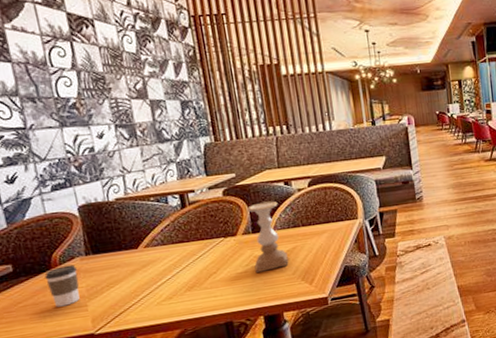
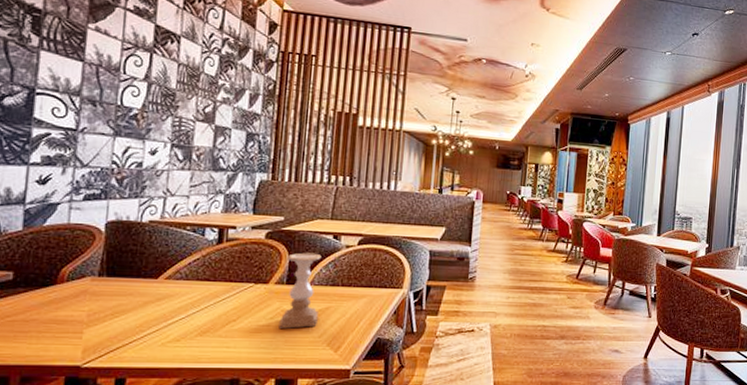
coffee cup: present [44,264,80,307] -> none [45,283,84,329]

